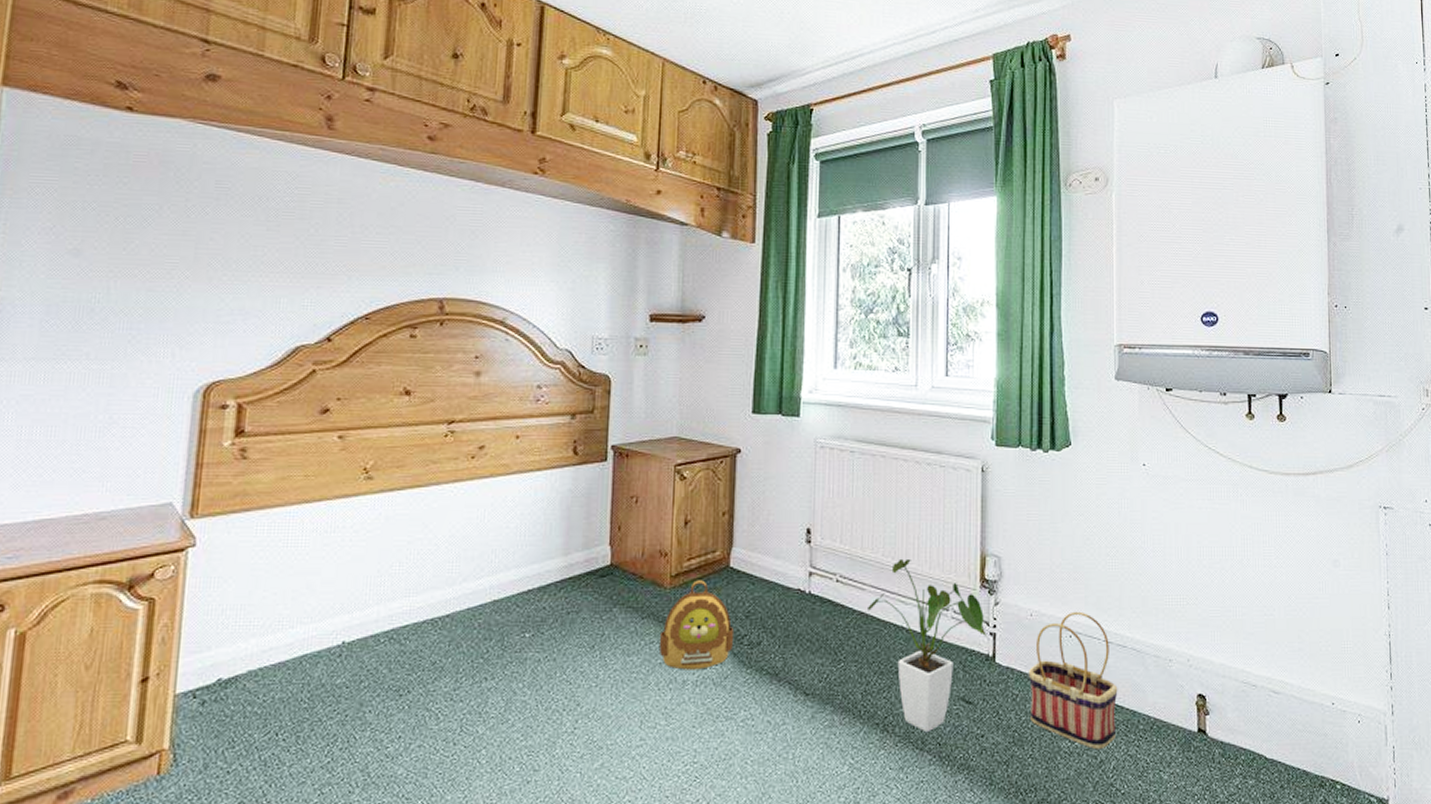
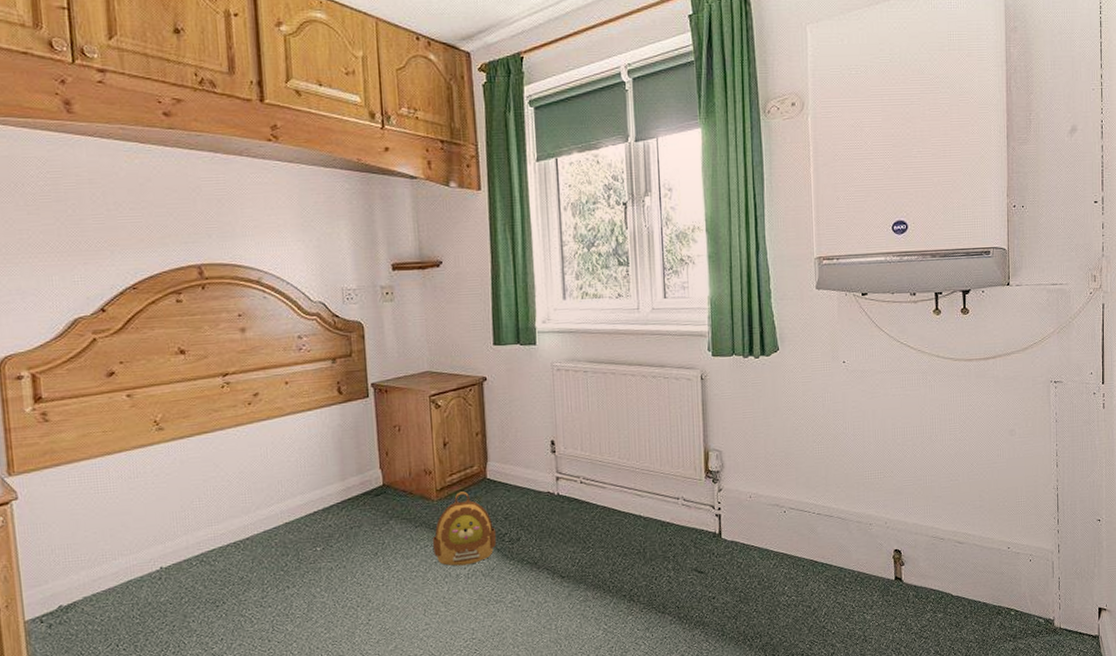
house plant: present [868,558,988,733] -> none [609,458,714,599]
basket: present [1028,611,1118,750] -> none [749,490,827,601]

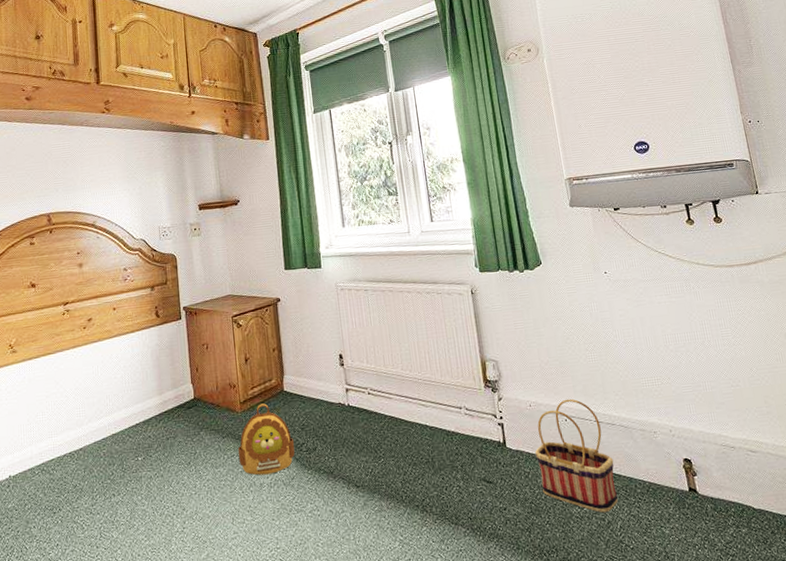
basket: none [749,490,827,601] -> present [534,398,618,513]

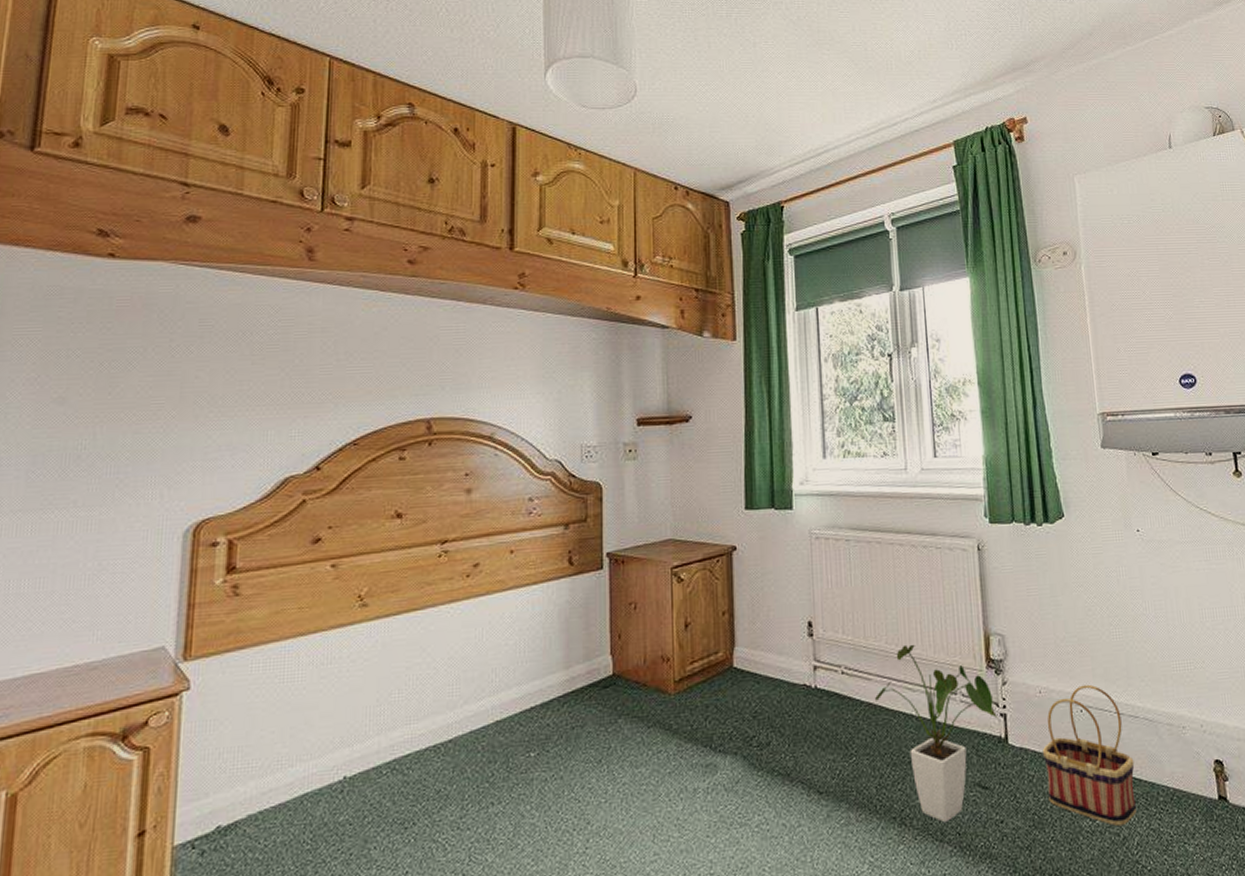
backpack: present [238,403,295,476] -> none [666,683,743,778]
house plant: none [396,370,497,510] -> present [875,644,999,823]

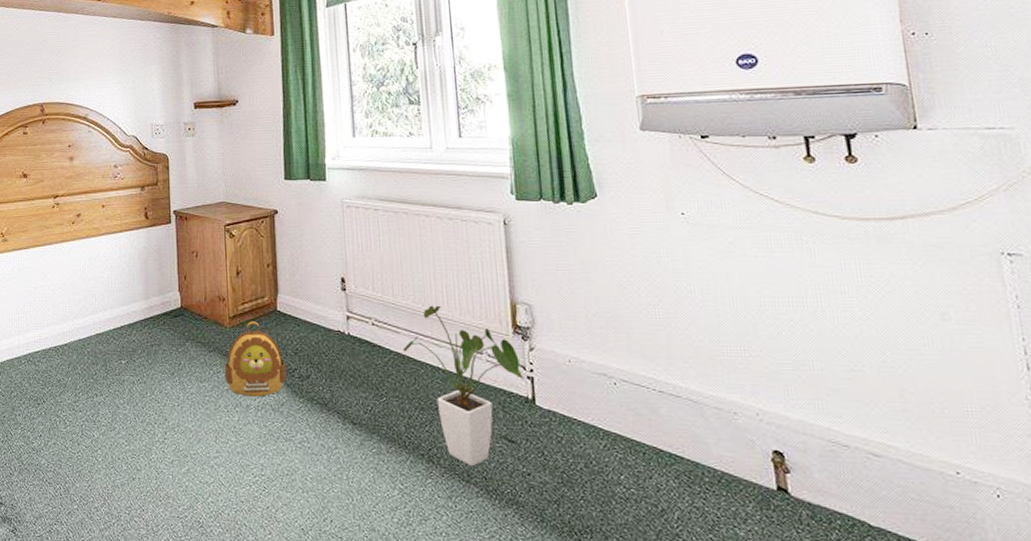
backpack: none [666,683,743,778] -> present [224,321,287,397]
basket: present [1042,684,1137,827] -> none [571,359,677,499]

